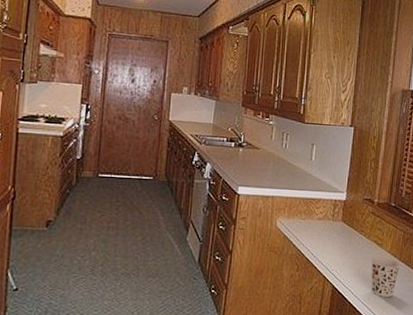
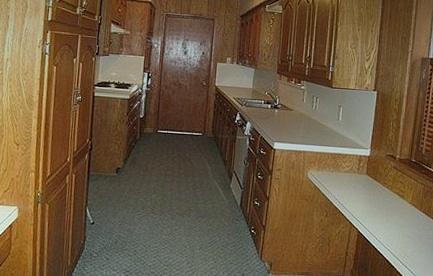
cup: present [370,257,401,297] -> none [393,207,421,243]

